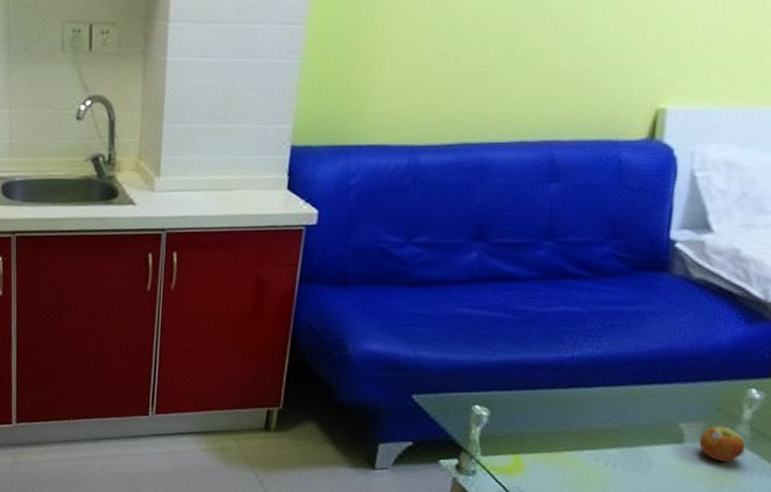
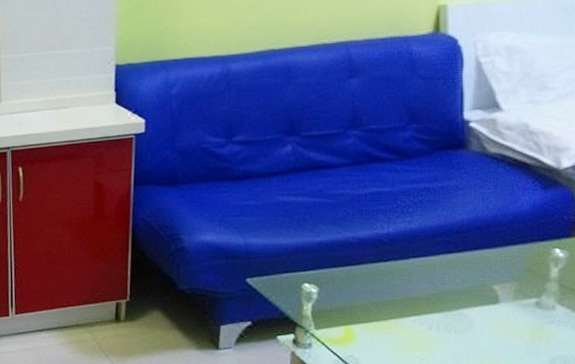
apple: present [699,425,746,462] -> none [513,285,556,317]

